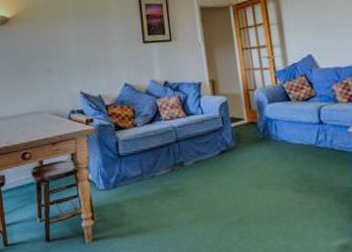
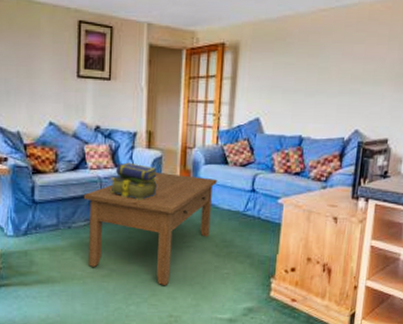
coffee table: none [161,115,287,227] -> present [83,173,217,285]
stack of books: none [184,110,228,144] -> present [110,162,157,200]

